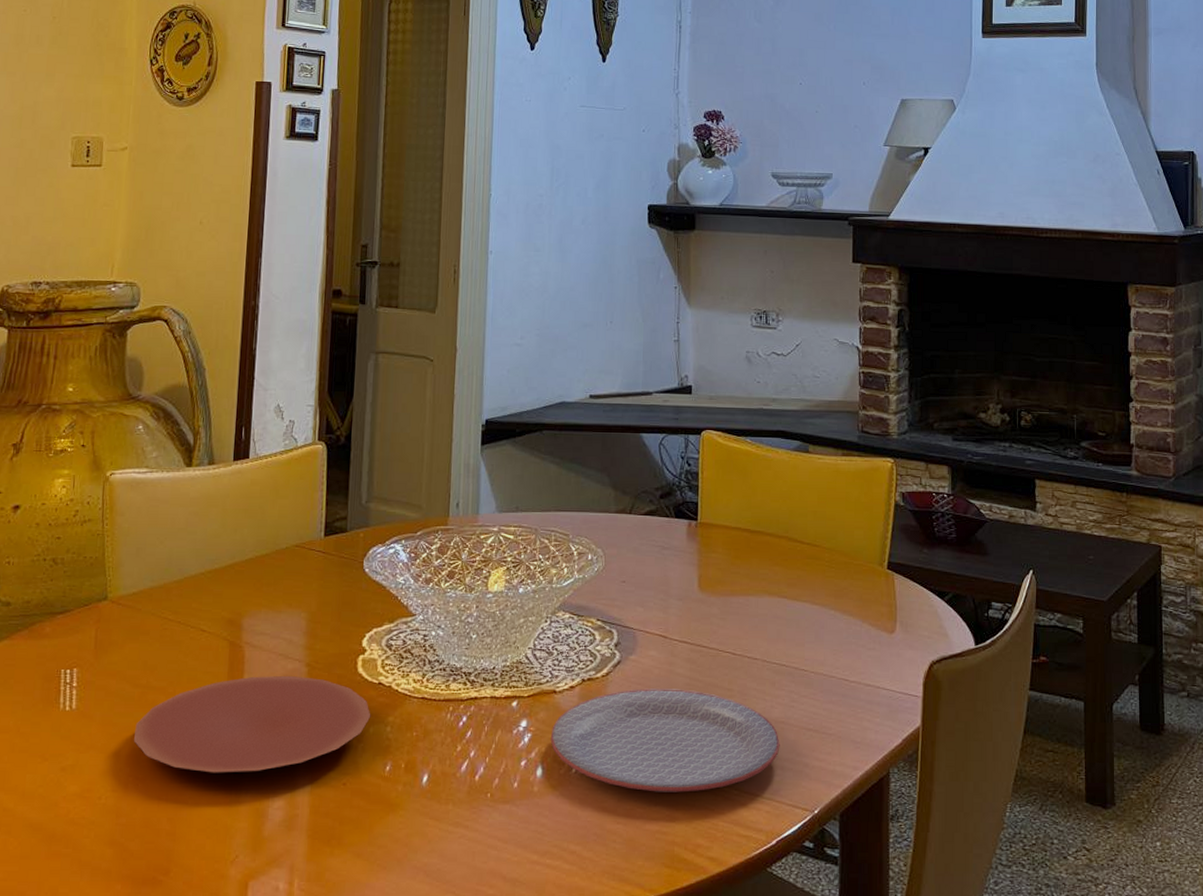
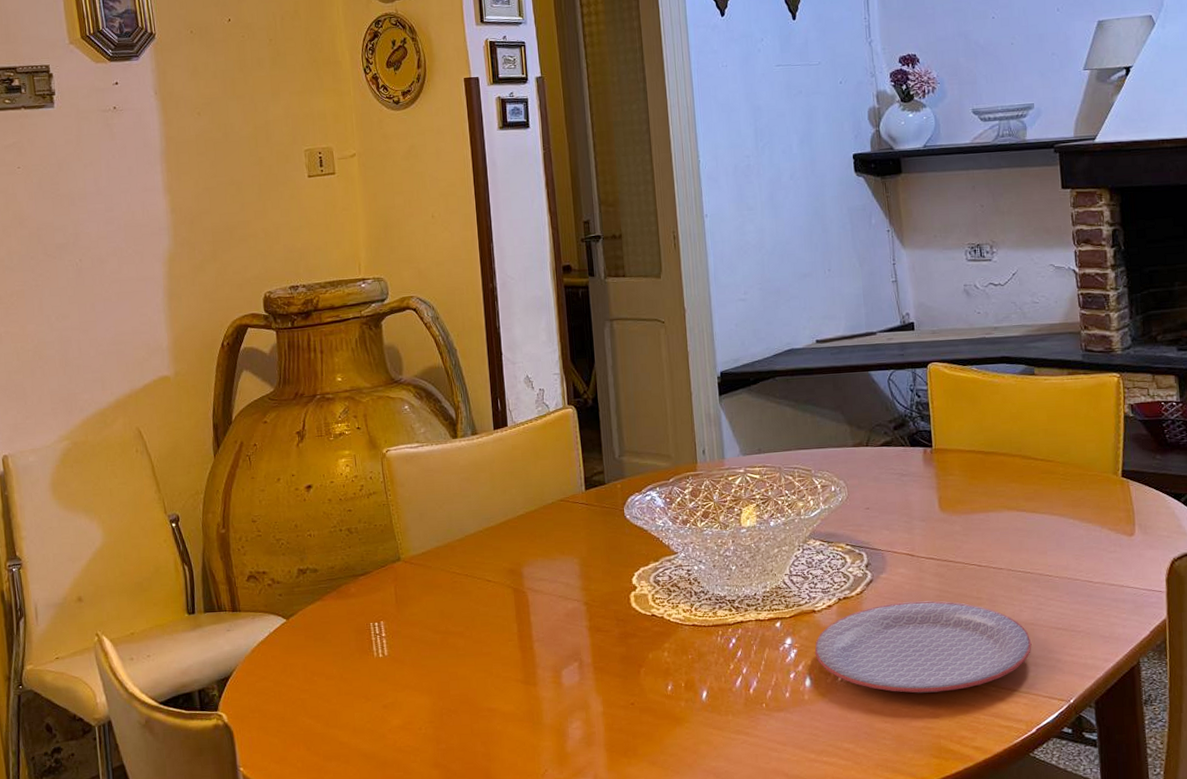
plate: present [134,675,371,773] -> none [441,614,649,702]

